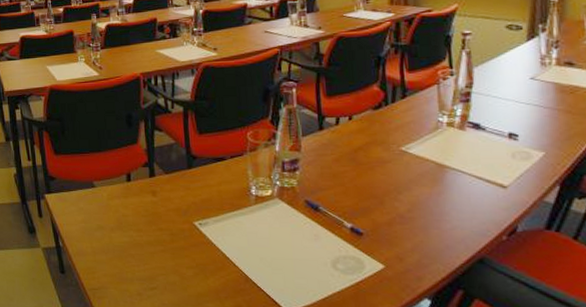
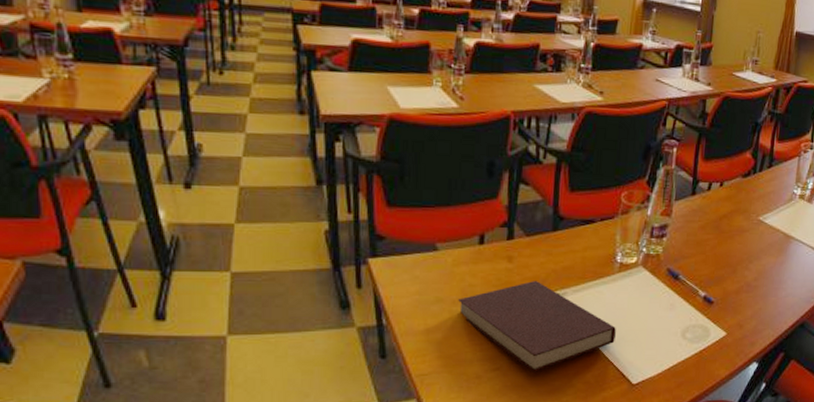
notebook: none [115,212,262,293] -> present [458,281,616,372]

